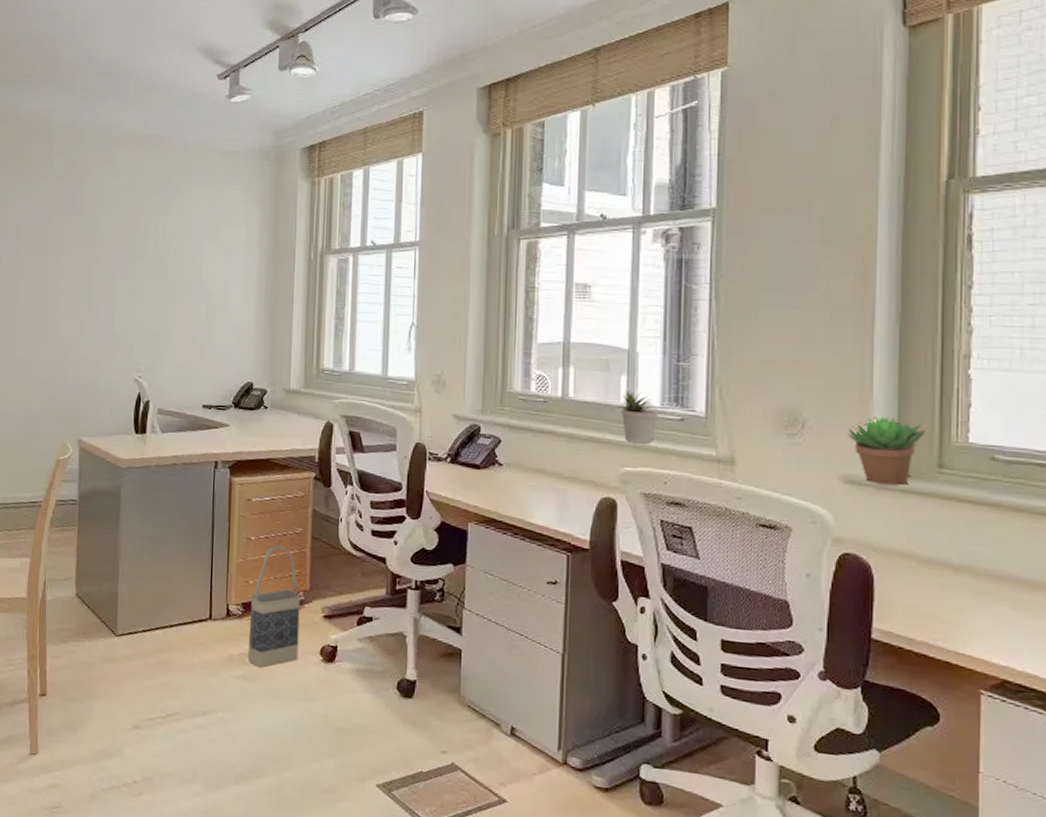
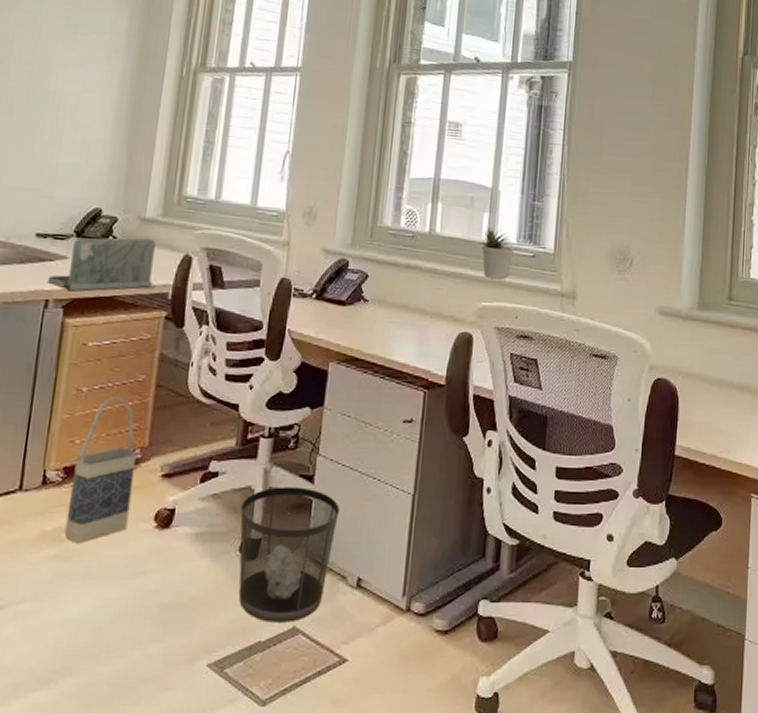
laptop: none [215,407,303,454] -> present [47,237,156,292]
waste bin: none [394,635,488,759] -> present [238,487,340,623]
succulent plant: present [848,417,926,486] -> none [665,255,721,316]

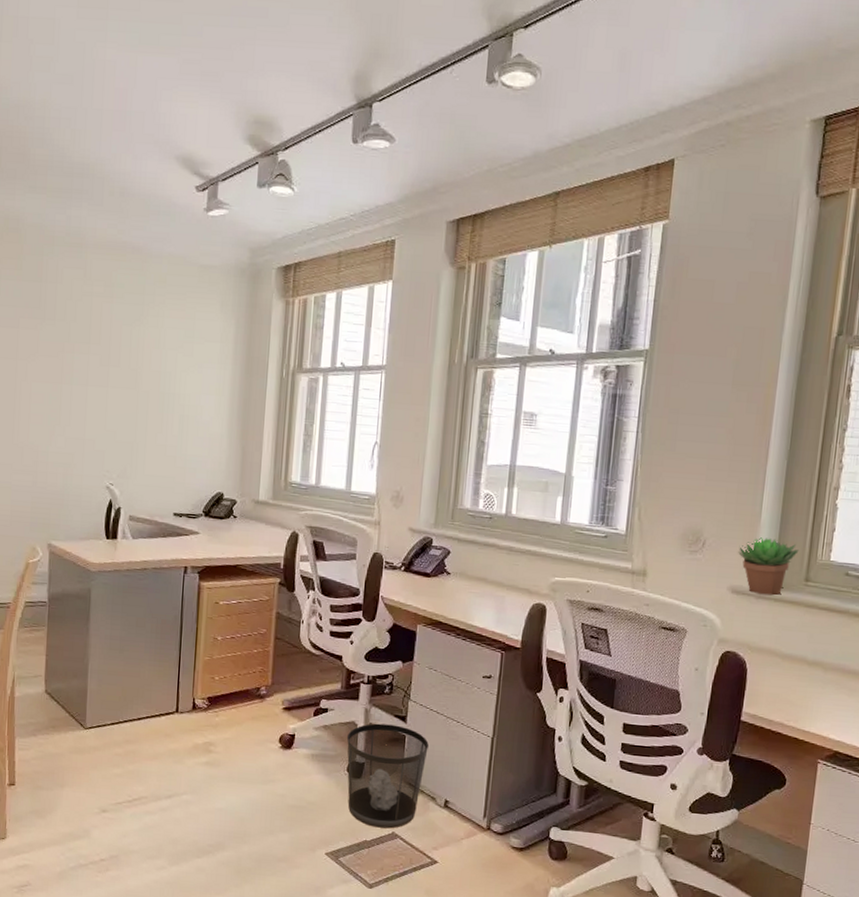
laptop: present [47,237,156,292] -> none [185,517,269,561]
bag: present [64,395,136,544] -> none [212,644,262,756]
potted plant: present [480,226,514,279] -> none [553,508,586,557]
succulent plant: none [665,255,721,316] -> present [738,537,799,596]

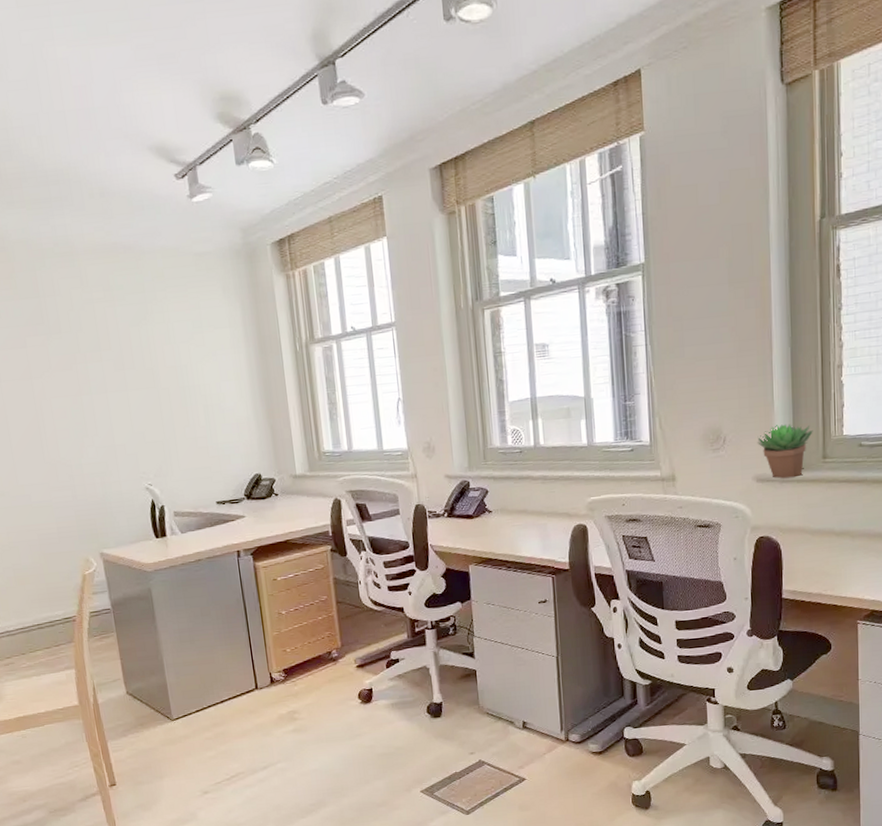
waste bin: present [346,723,429,829] -> none [421,662,499,759]

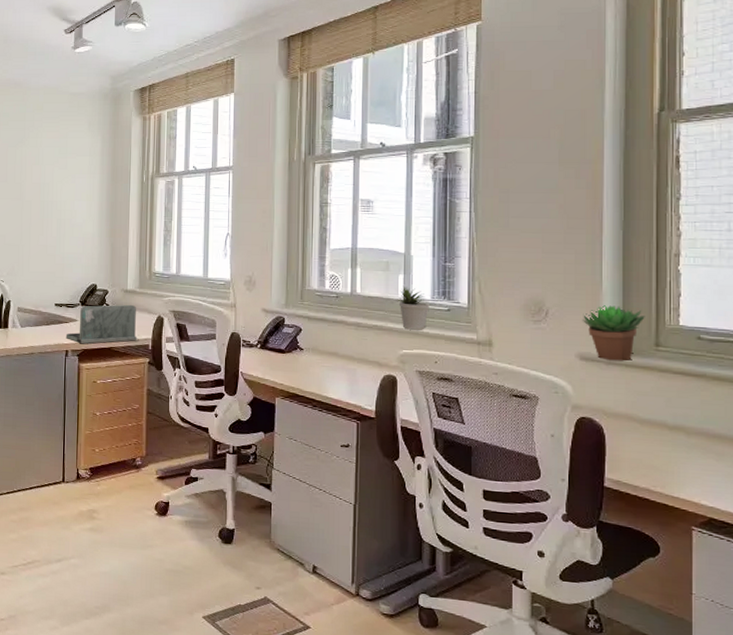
laptop: none [234,490,317,542] -> present [65,304,139,344]
potted plant: none [581,431,613,476] -> present [397,285,429,330]

